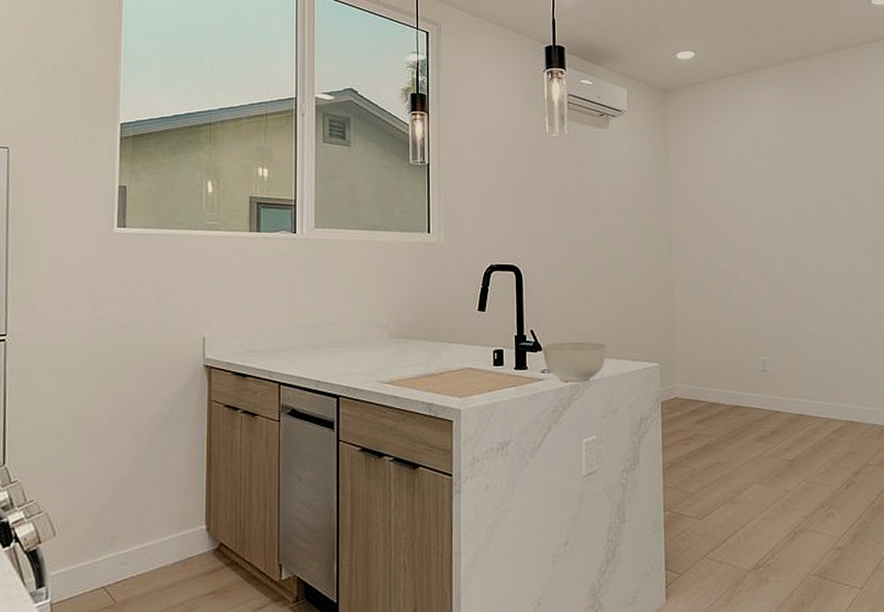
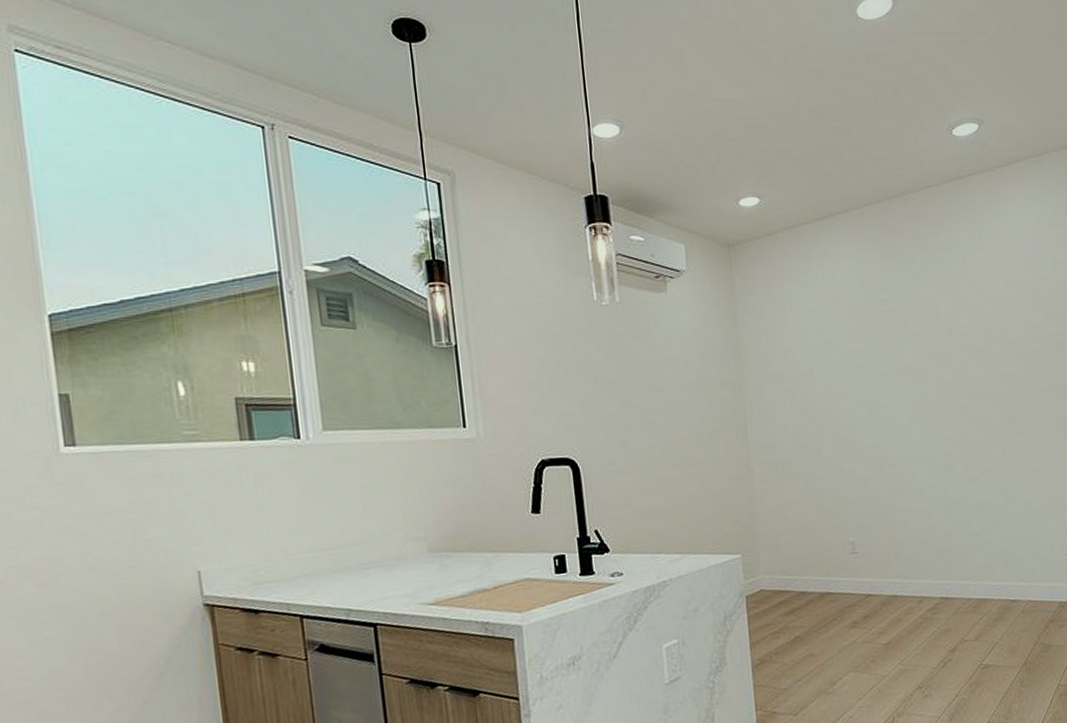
bowl: present [543,342,607,383] -> none [610,538,683,585]

